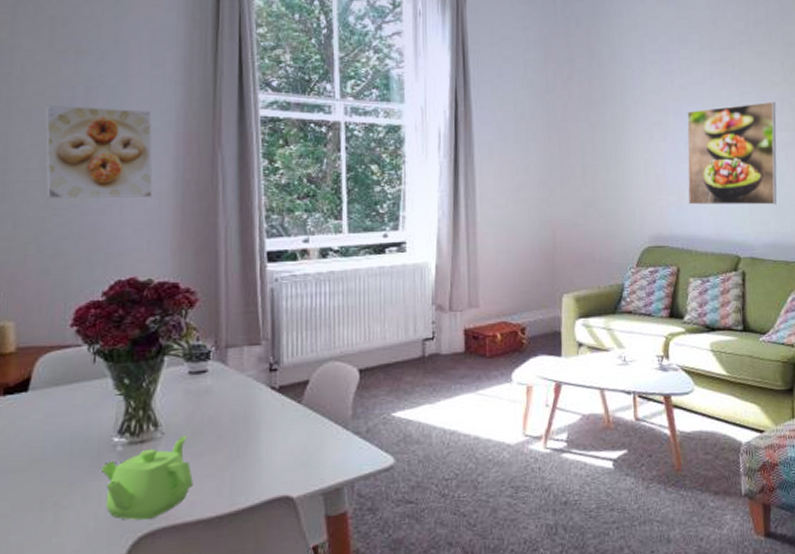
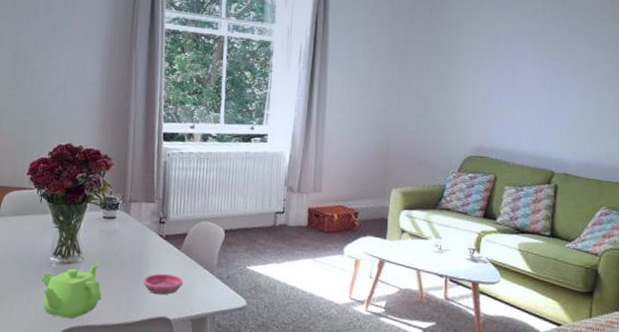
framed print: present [45,104,153,198] -> none [16,13,89,86]
saucer: none [252,437,308,467] -> present [143,273,183,295]
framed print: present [687,101,777,205] -> none [510,36,603,129]

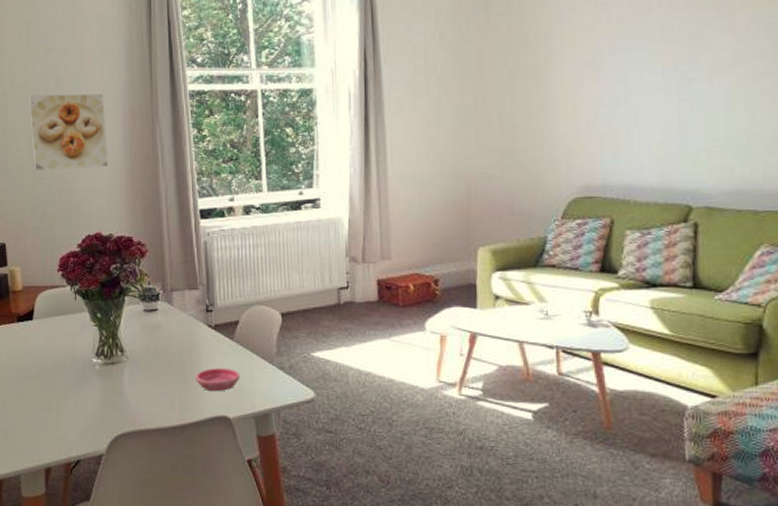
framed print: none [16,13,89,86] -> present [28,93,108,171]
teapot: present [41,262,102,319] -> none [86,360,152,423]

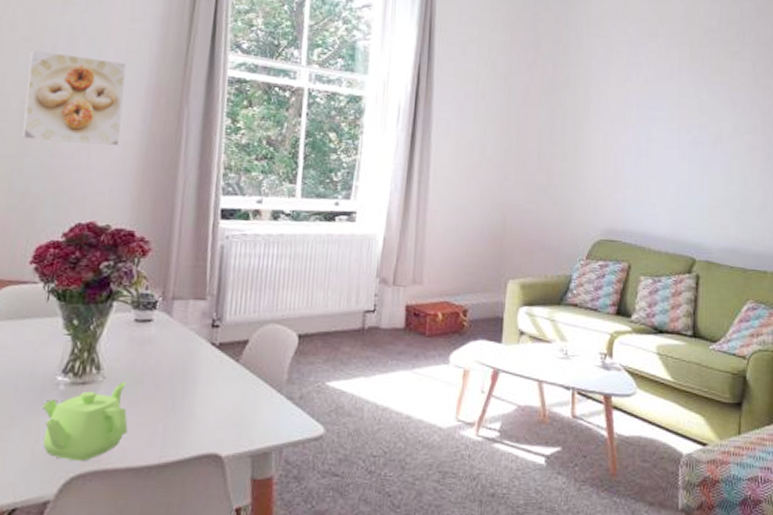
teapot: none [86,360,152,423] -> present [42,381,128,461]
saucer: present [196,367,240,391] -> none [187,394,242,423]

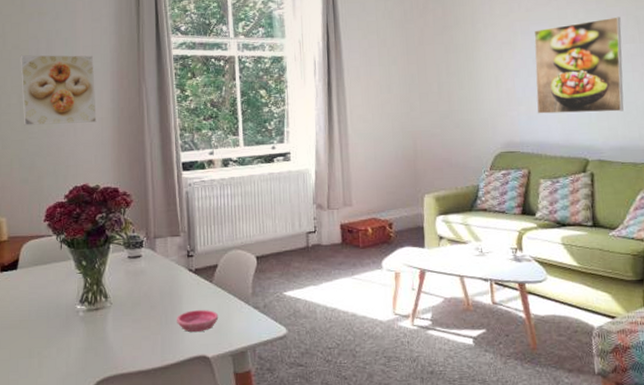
teapot: present [42,381,128,461] -> none [69,305,134,368]
saucer: none [187,394,242,423] -> present [177,309,219,332]
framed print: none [645,102,744,209] -> present [534,16,624,114]

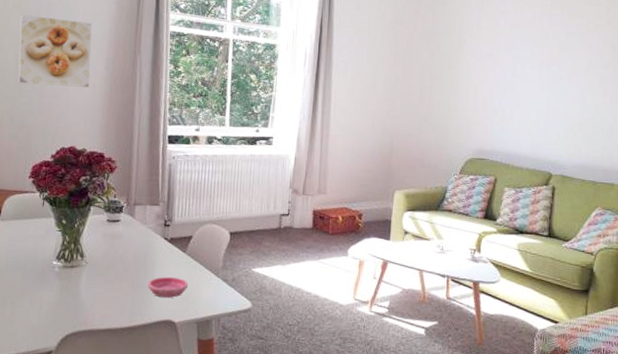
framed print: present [534,16,624,114] -> none [510,42,598,132]

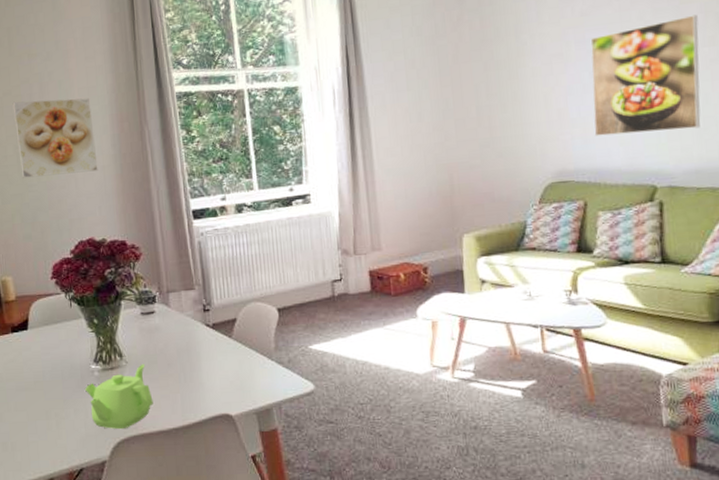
teapot: none [44,266,106,323] -> present [85,364,153,429]
saucer: present [148,276,189,298] -> none [196,366,241,390]
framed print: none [510,42,598,132] -> present [590,14,701,136]

